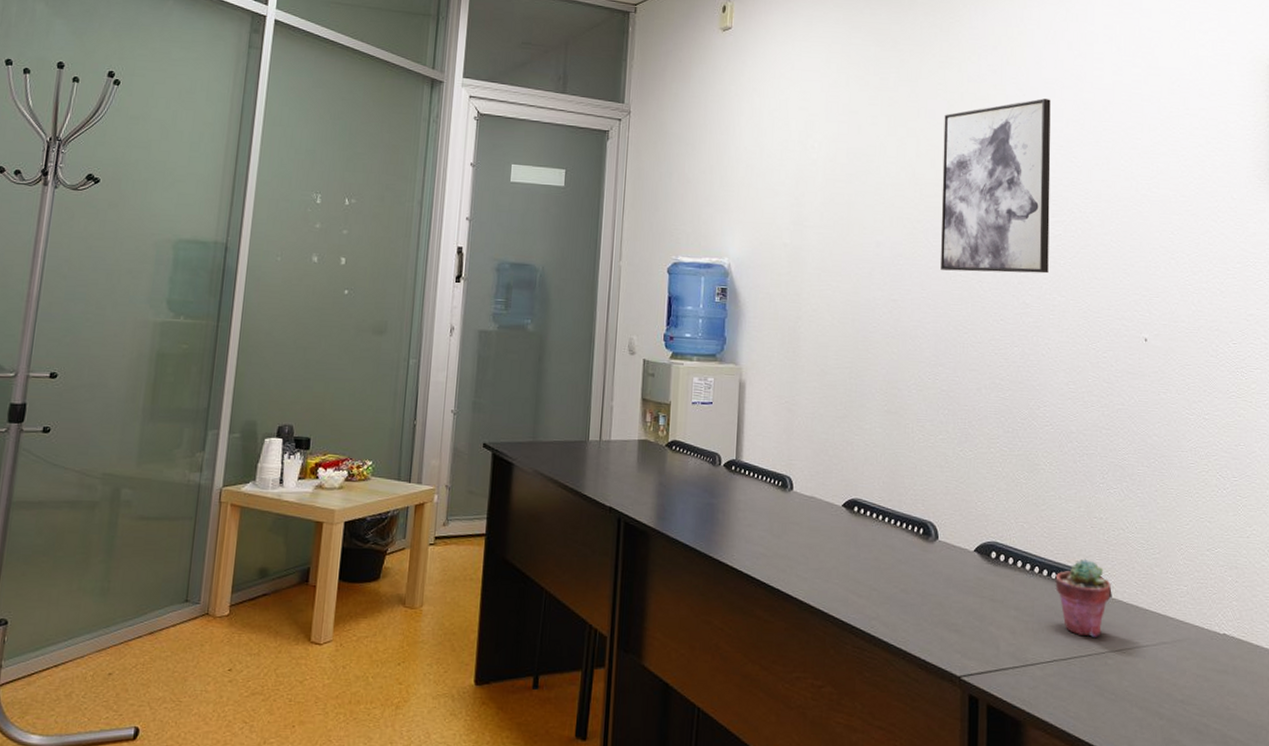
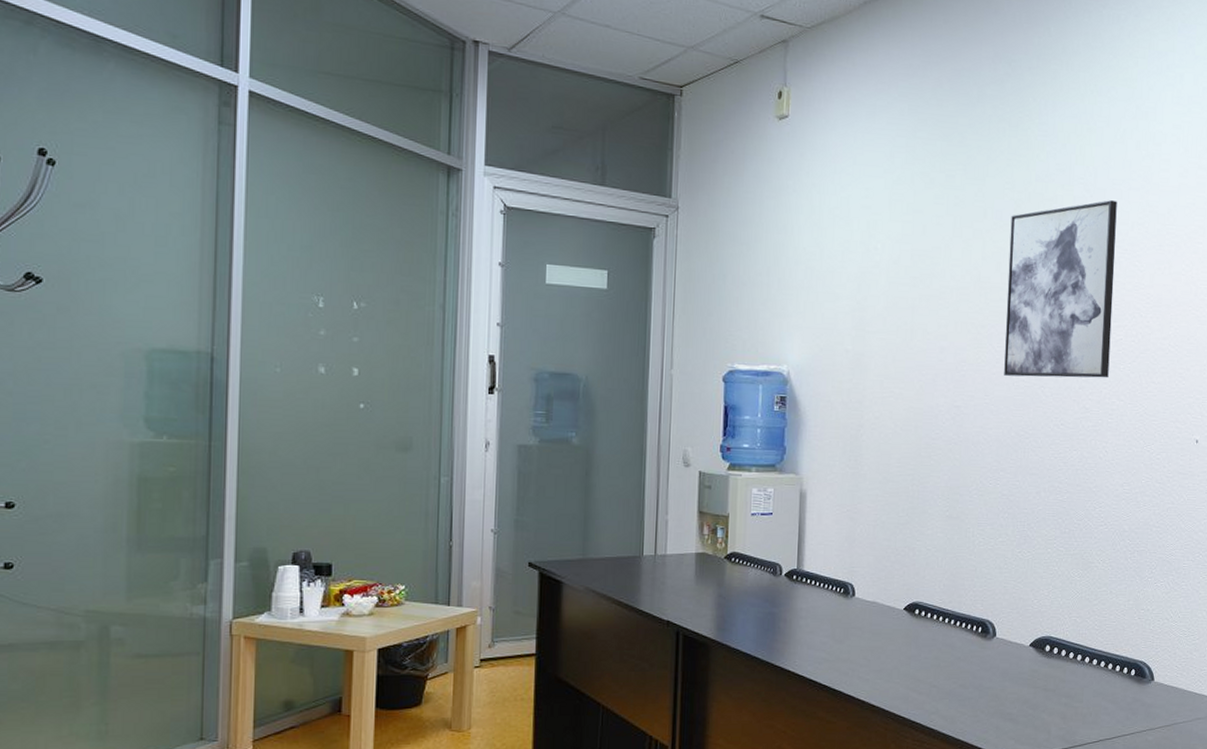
potted succulent: present [1055,558,1111,637] -> none [1103,647,1154,717]

